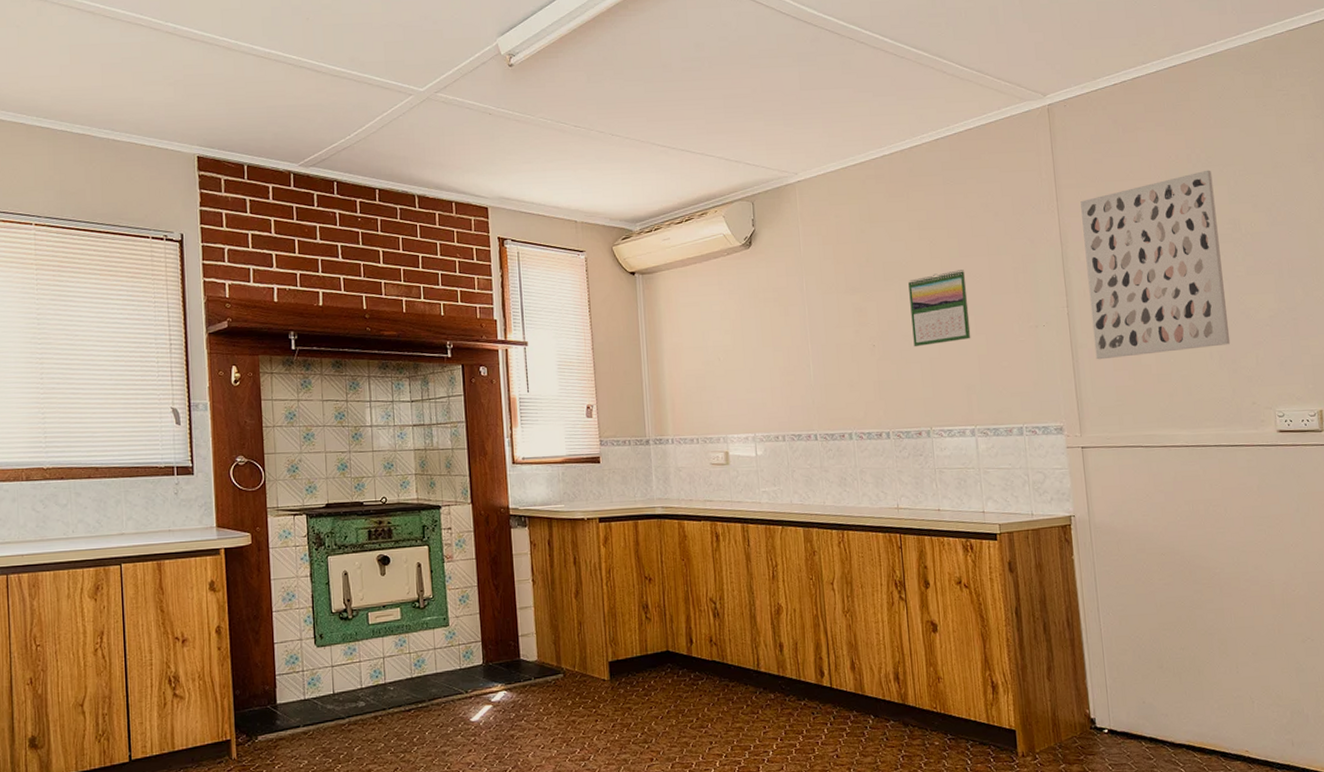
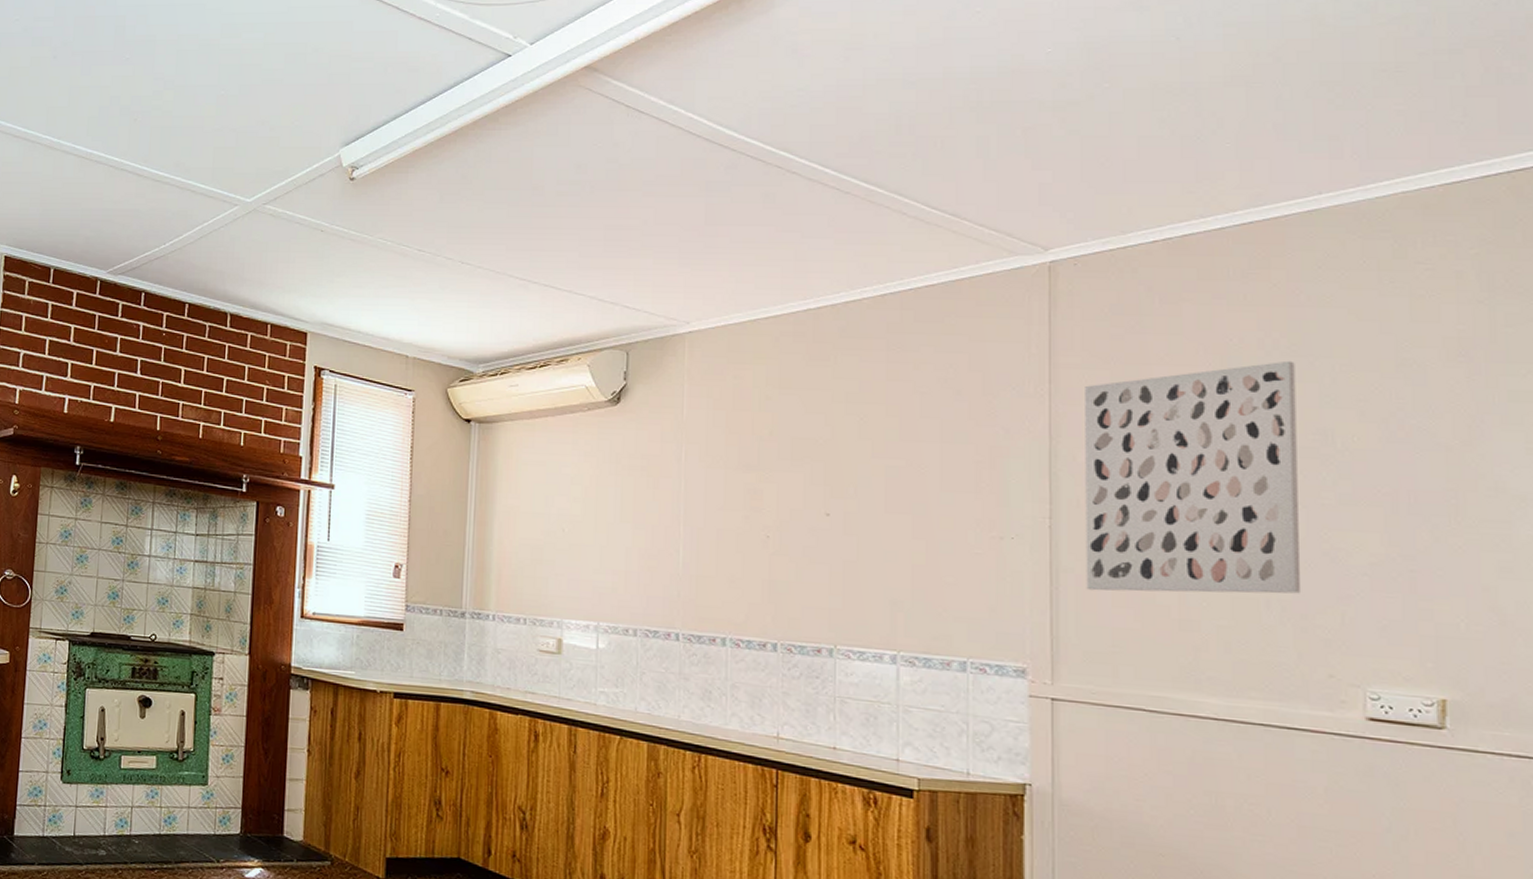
calendar: present [908,270,971,347] -> none [823,456,906,545]

